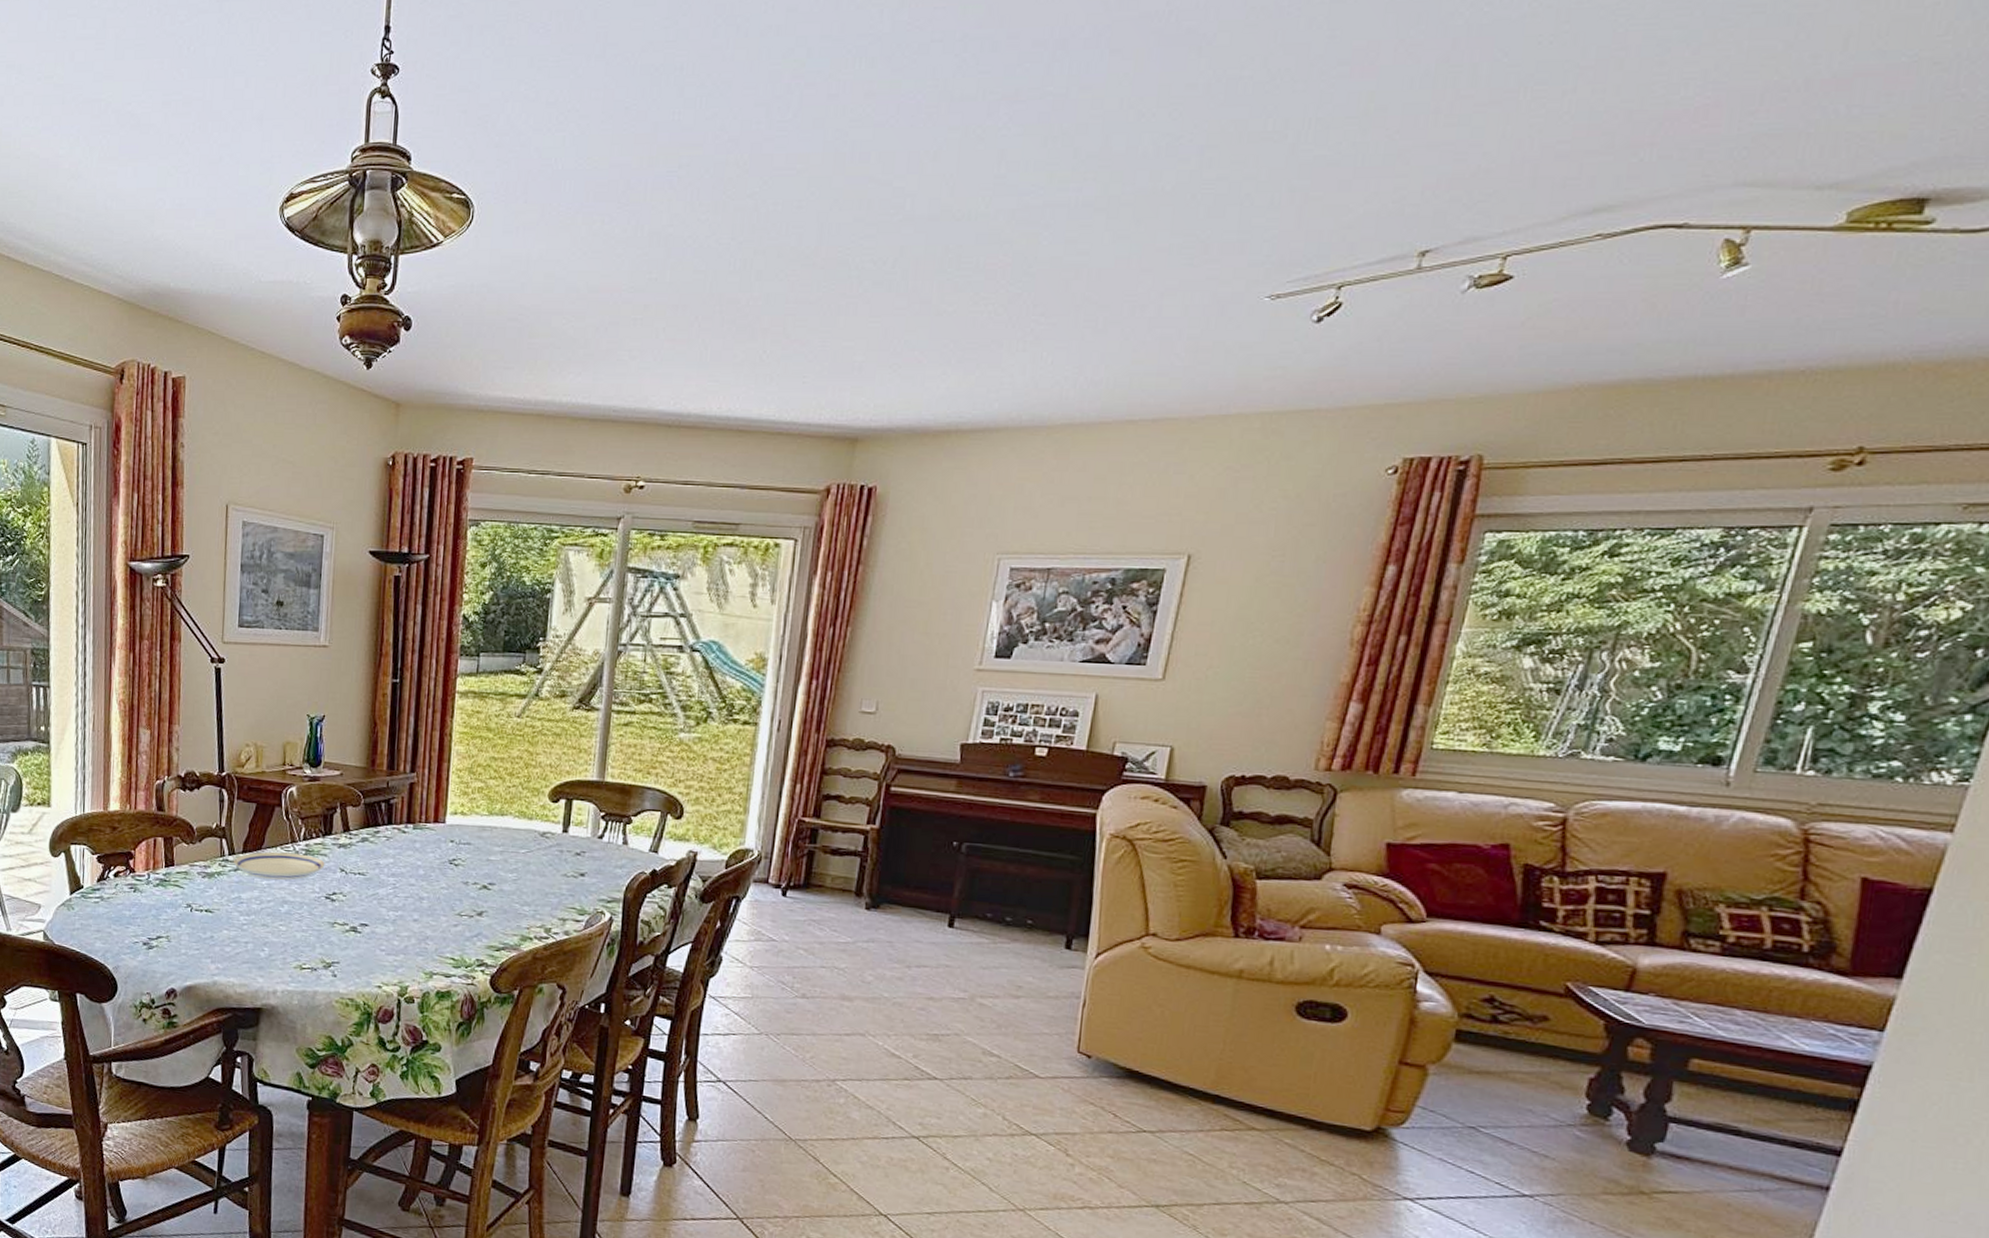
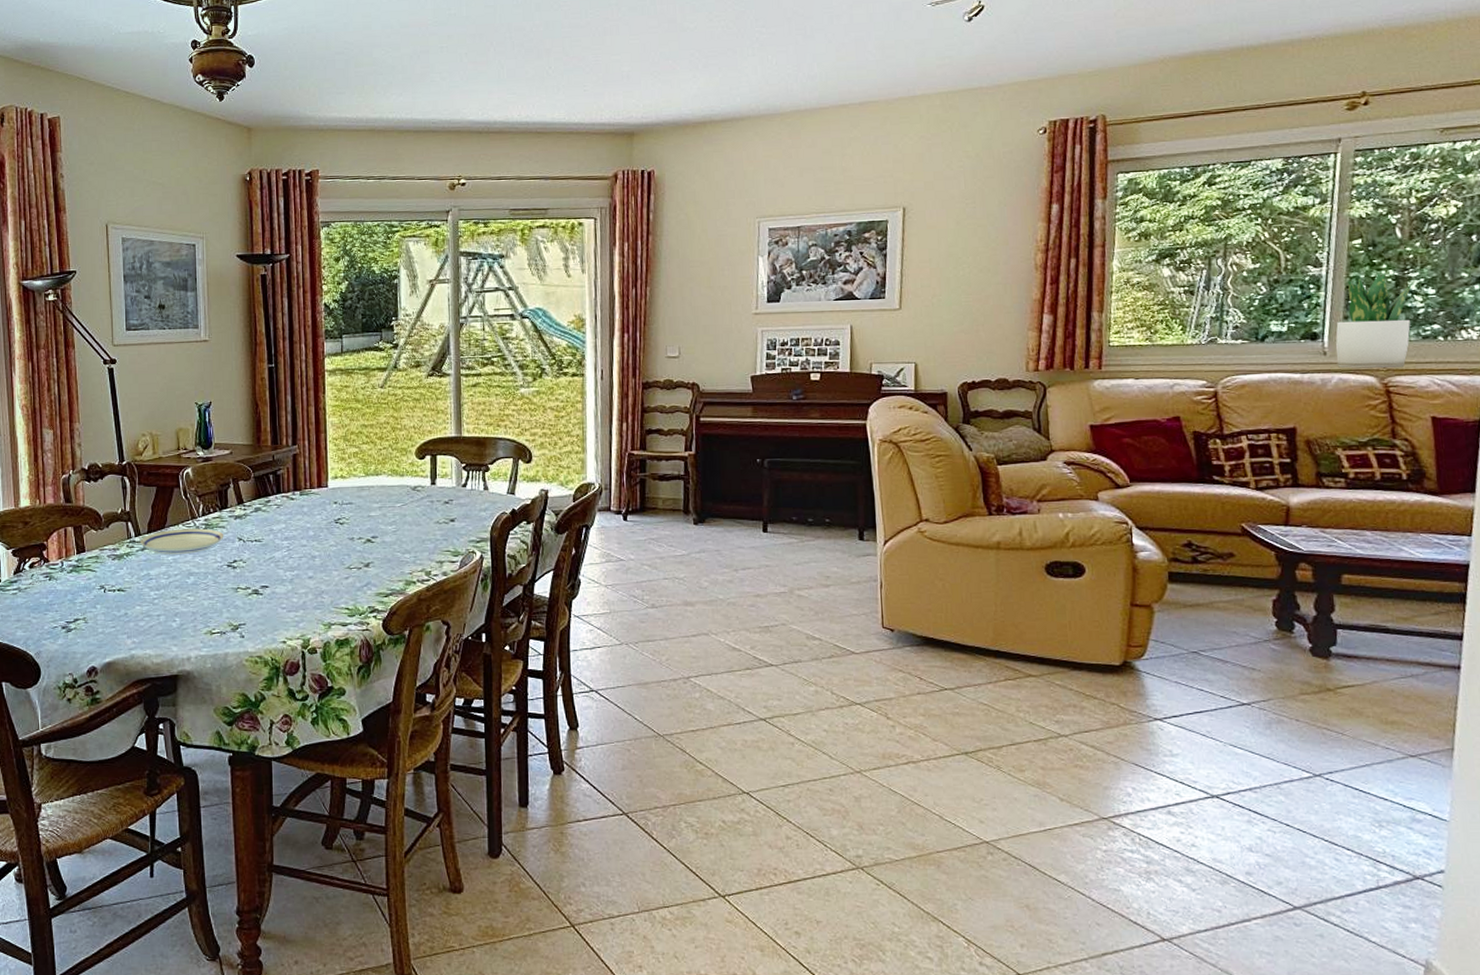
planter: none [1741,687,1882,812] -> present [1335,273,1417,369]

